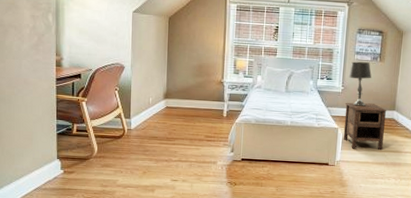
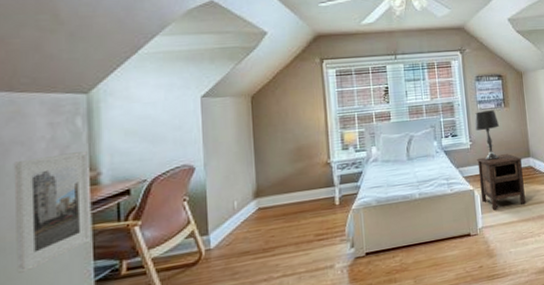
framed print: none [10,39,56,118] -> present [13,151,91,273]

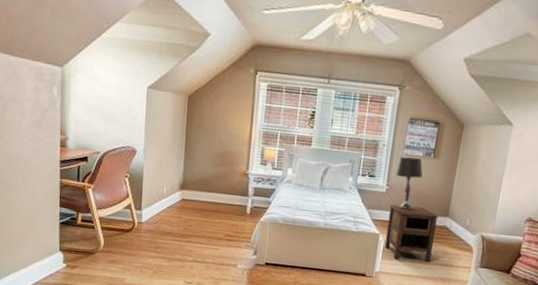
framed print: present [13,151,91,273] -> none [10,114,60,203]

